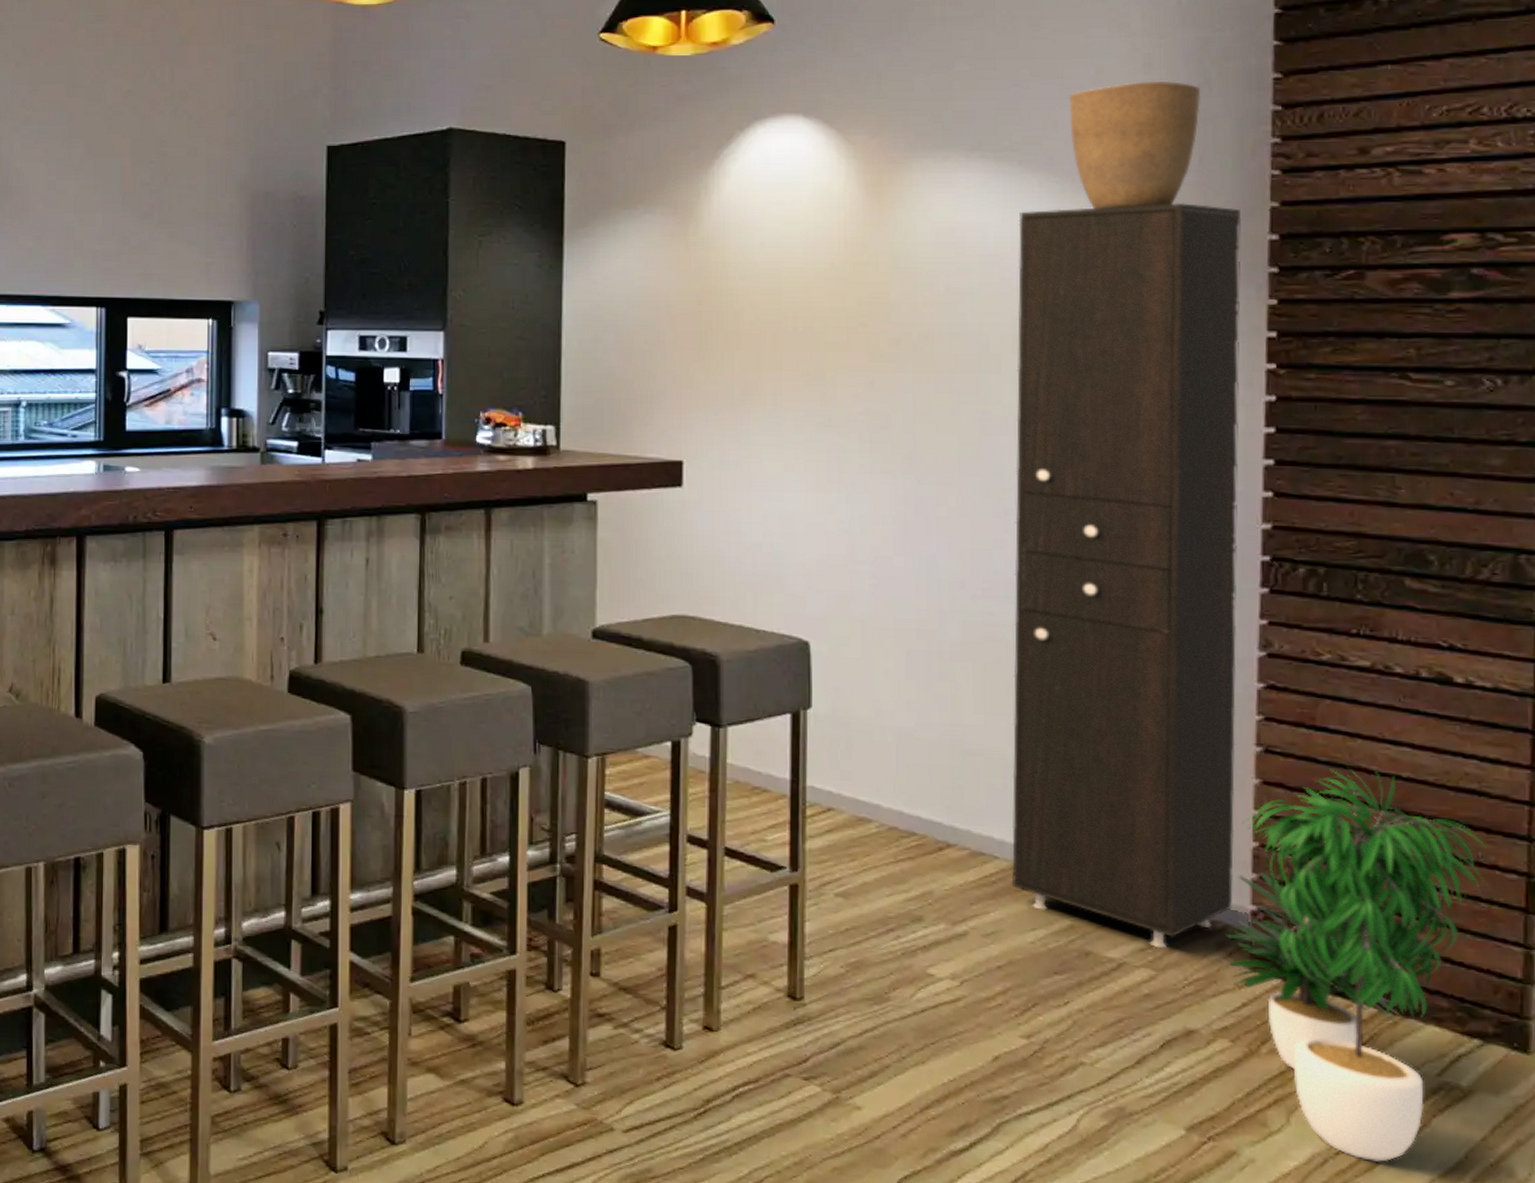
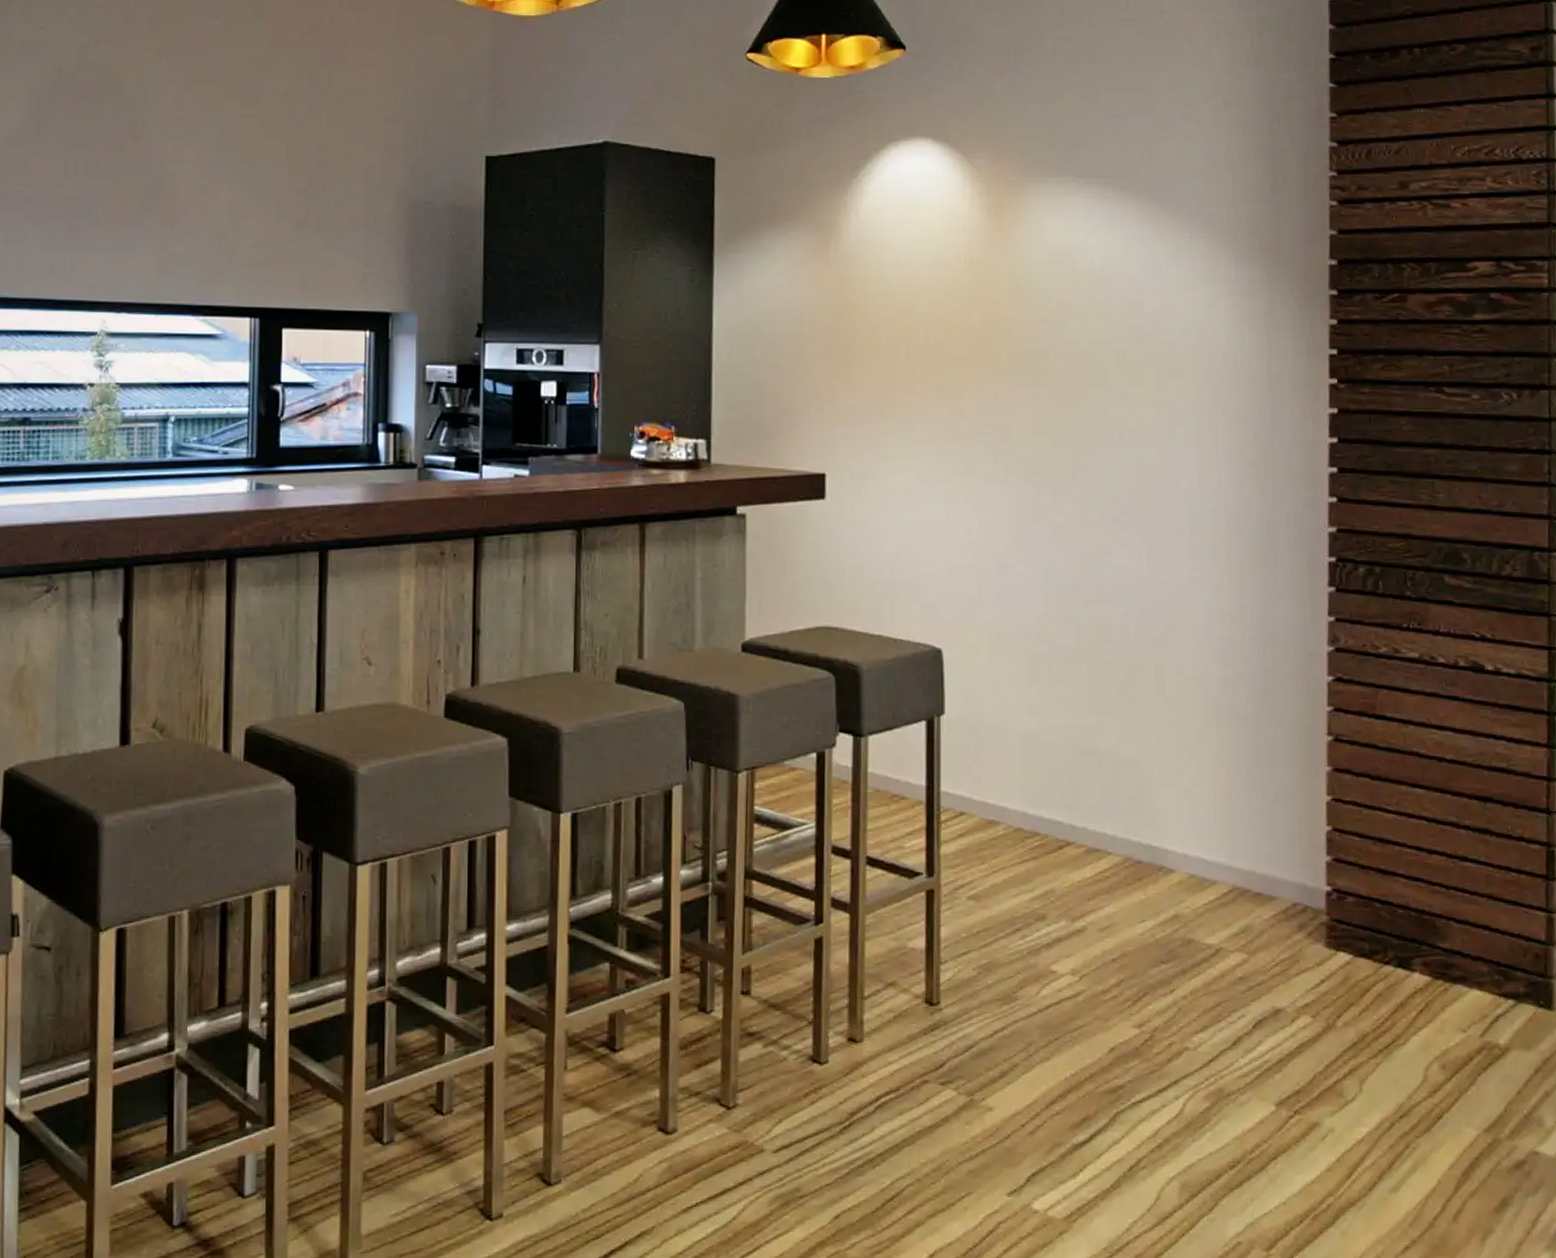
cabinet: present [1011,202,1242,949] -> none [1121,229,1311,933]
vase: present [1068,80,1200,209] -> none [1161,116,1271,234]
potted plant: present [1225,768,1486,1162] -> none [1305,752,1515,1122]

